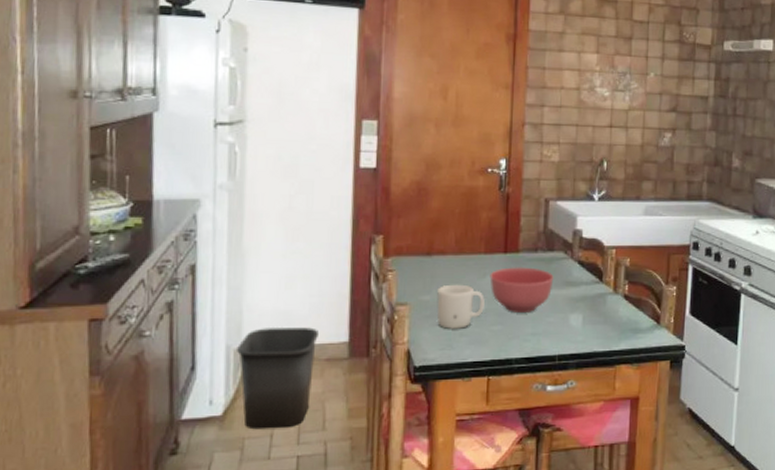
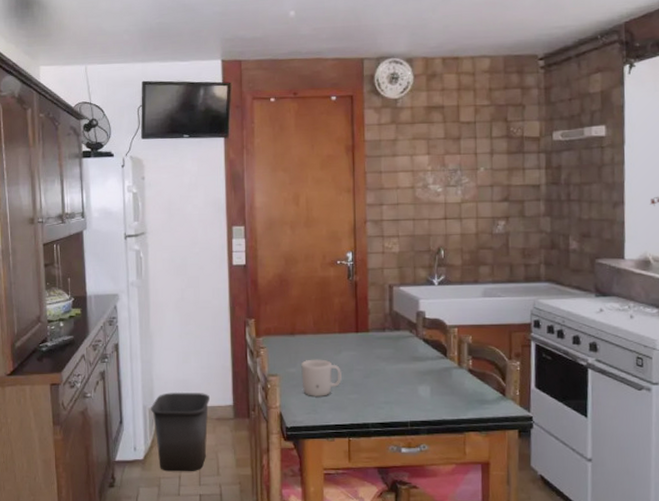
bowl: present [489,267,554,312] -> none [344,344,402,384]

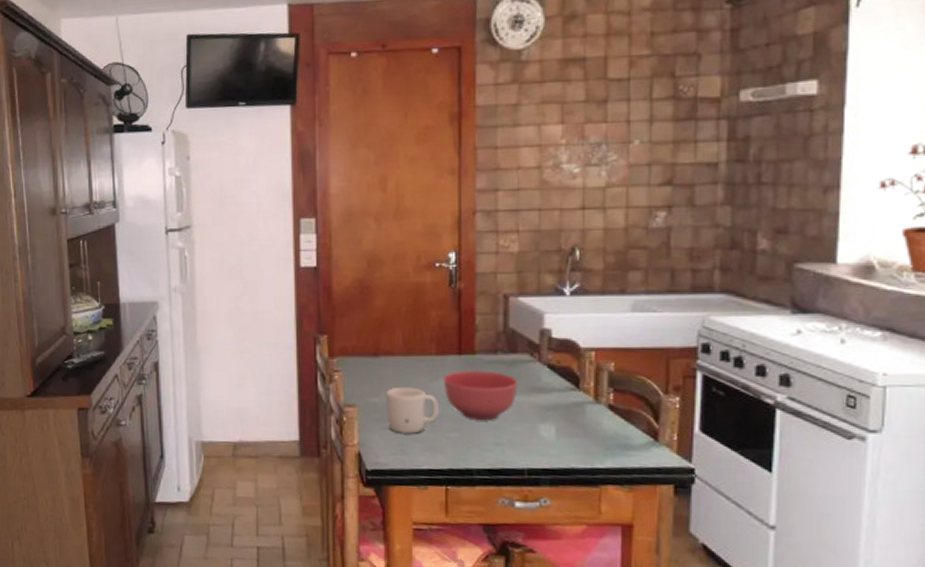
waste bin: present [151,392,210,472] -> none [198,423,270,519]
bowl: none [344,344,402,384] -> present [443,370,518,420]

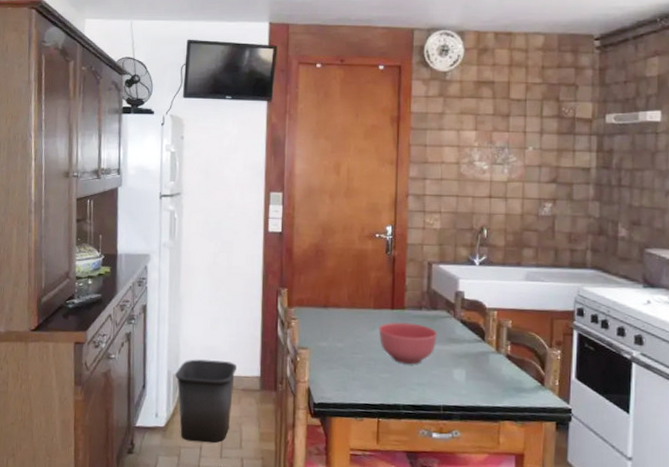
waste bin: none [198,423,270,519] -> present [175,359,236,443]
mug: present [386,386,438,434] -> none [332,334,374,374]

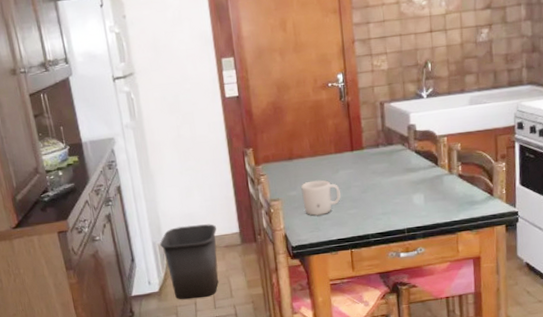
mug: none [332,334,374,374] -> present [301,180,341,216]
bowl: present [378,322,437,364] -> none [341,160,396,198]

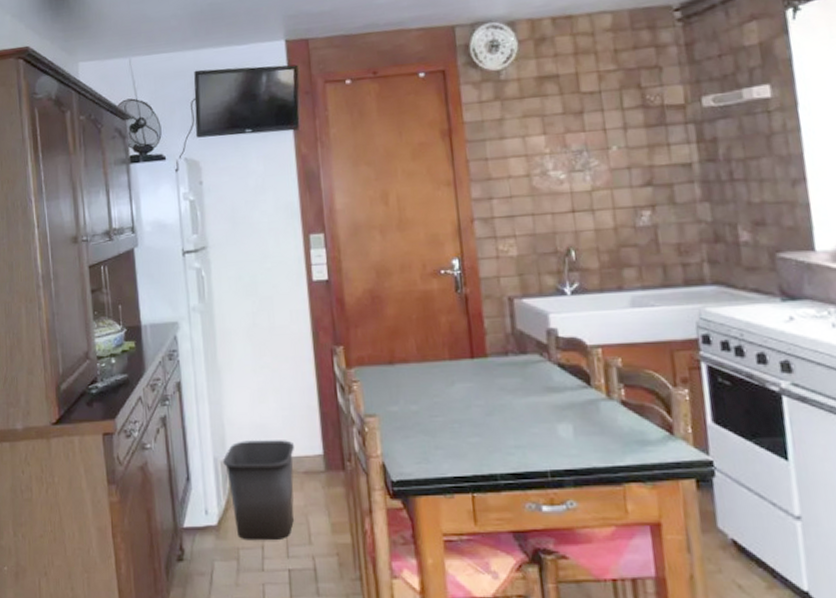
mug: present [301,180,341,216] -> none [405,393,458,441]

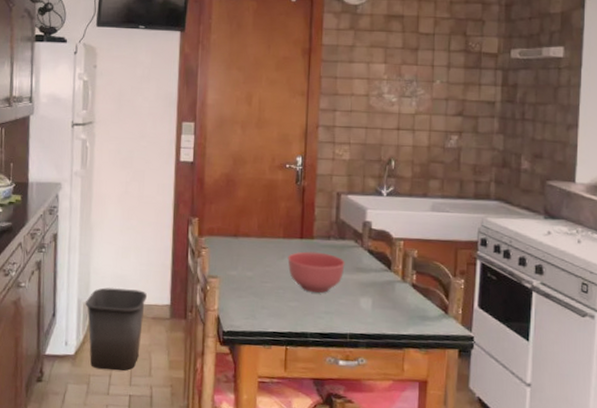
bowl: none [458,373,532,423] -> present [287,251,345,293]

